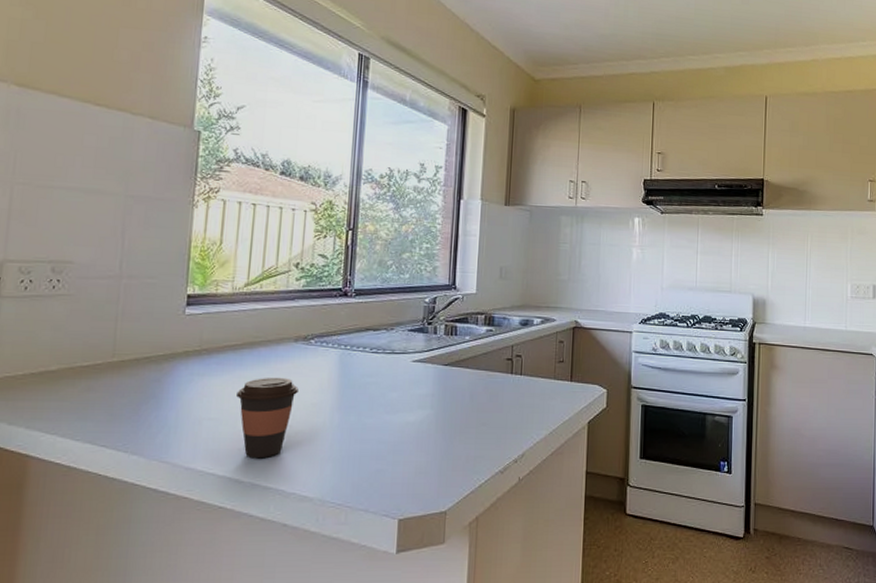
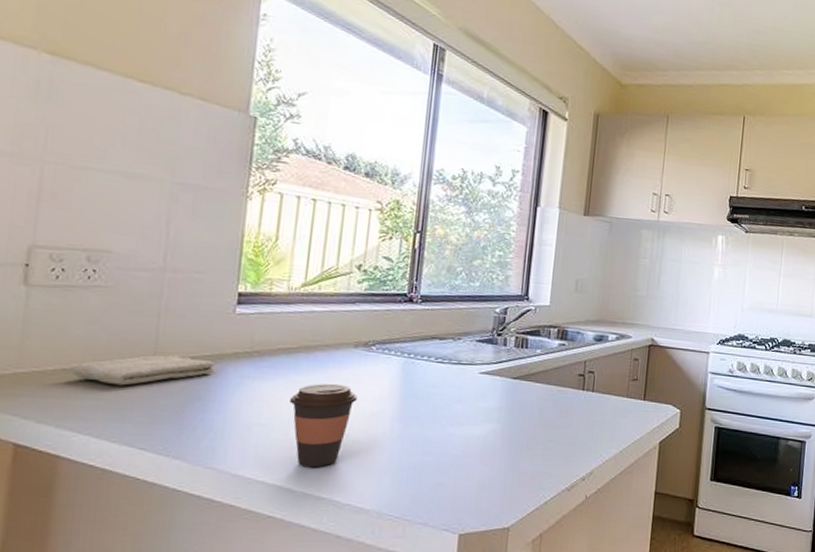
washcloth: none [39,356,167,387] -> present [71,355,215,386]

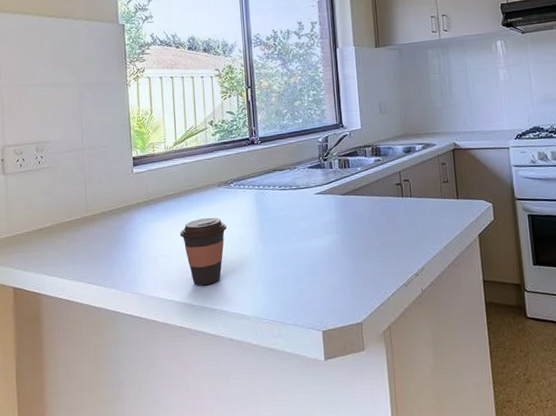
washcloth: present [71,355,215,386] -> none [39,210,126,238]

